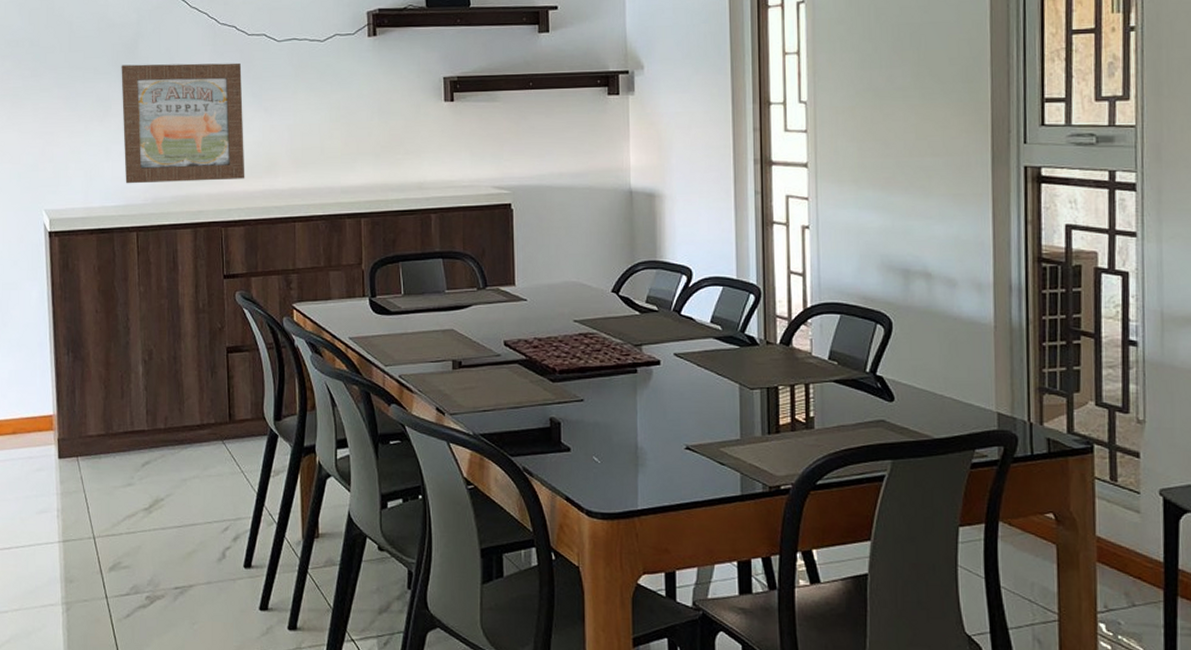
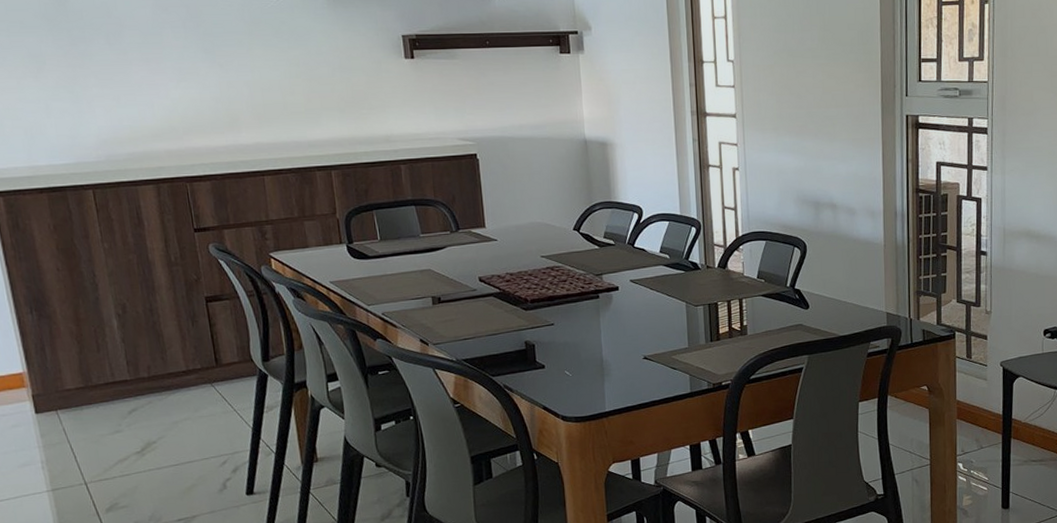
wall art: present [121,62,245,184] -> none [51,18,206,142]

